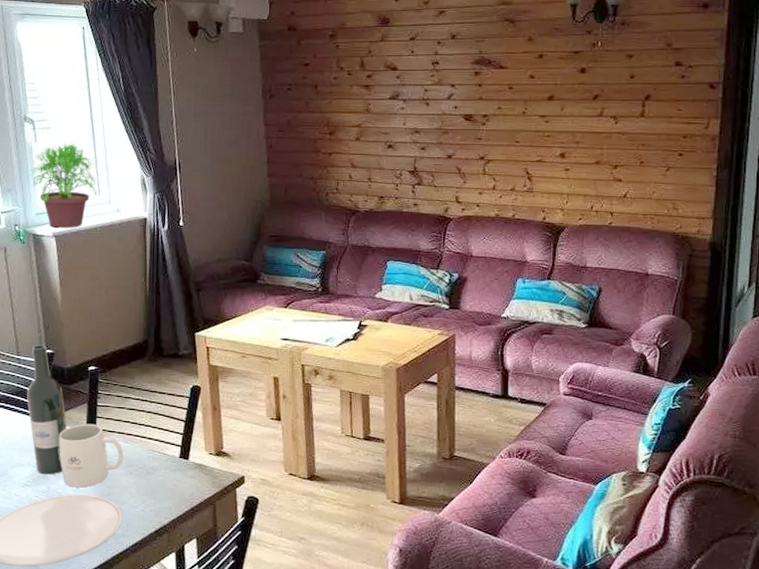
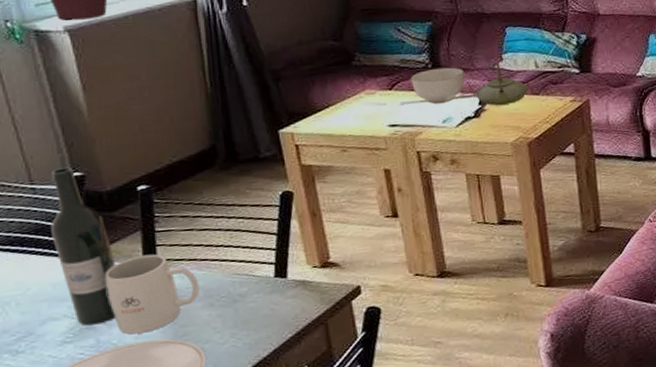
bowl: none [303,292,349,324] -> present [410,67,465,103]
teapot: none [355,291,401,331] -> present [475,61,528,105]

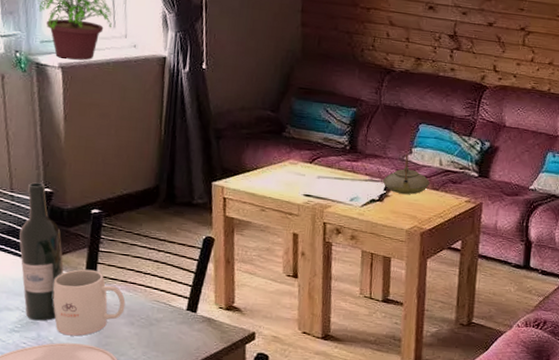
bowl: present [410,67,465,103] -> none [329,150,377,183]

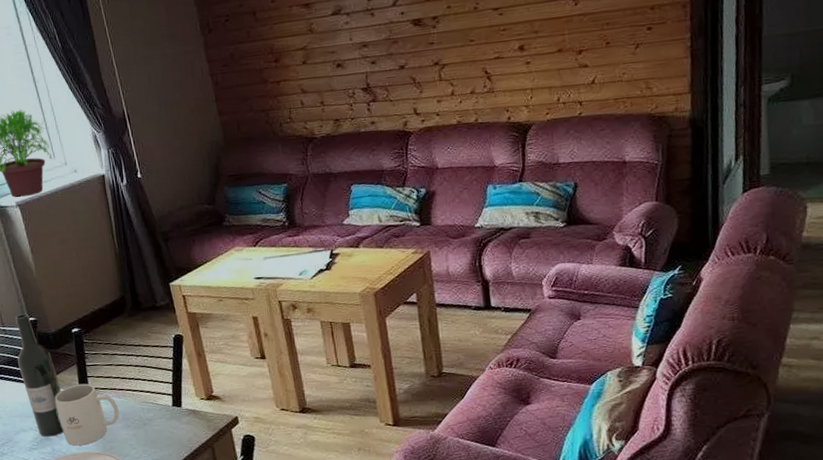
teapot: present [382,154,430,194] -> none [326,217,373,259]

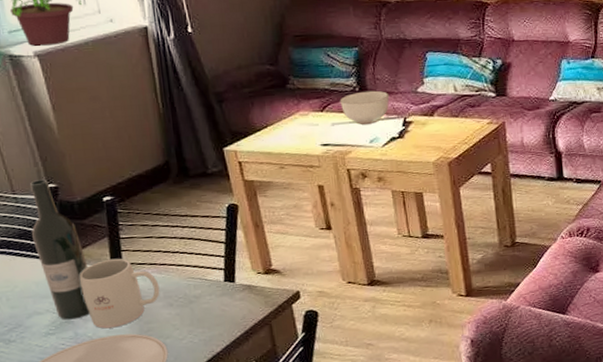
bowl: none [271,224,317,258] -> present [339,90,390,125]

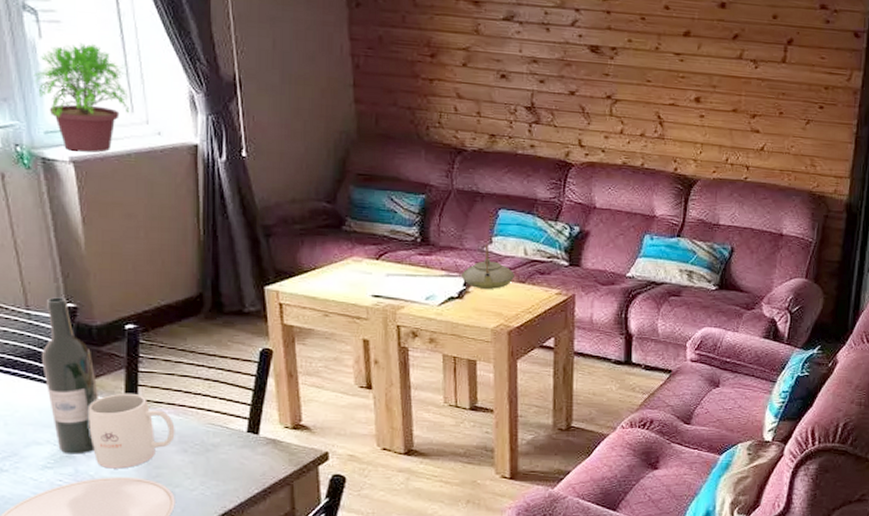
bowl: present [339,90,390,125] -> none [398,243,453,279]
teapot: none [399,85,448,127] -> present [460,244,514,289]

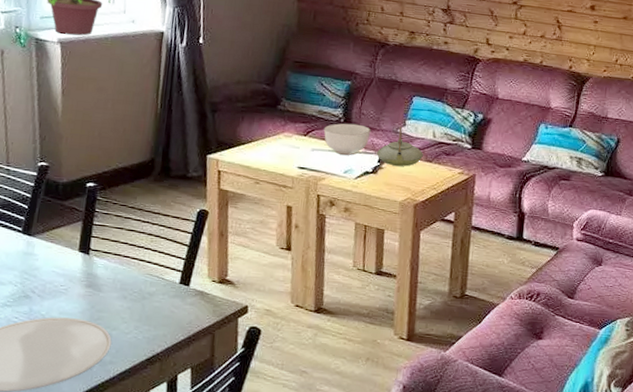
wine bottle: present [42,297,100,454] -> none [14,156,58,295]
mug: present [87,393,175,469] -> none [45,242,119,311]
bowl: none [398,243,453,279] -> present [323,123,371,155]

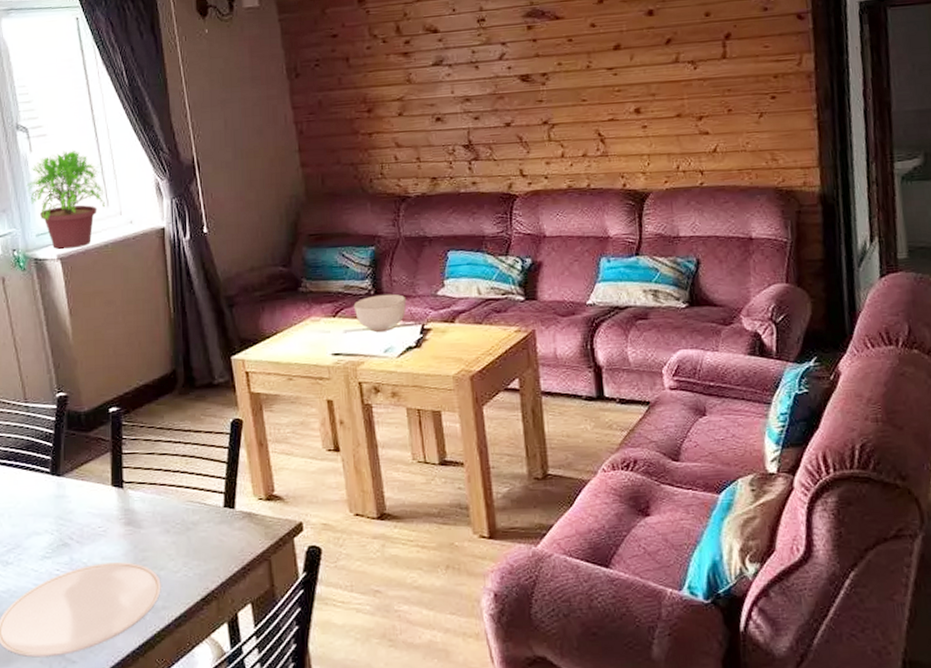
teapot: present [376,126,423,167] -> none [416,288,471,335]

